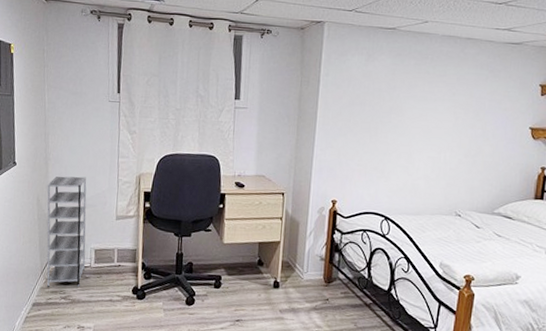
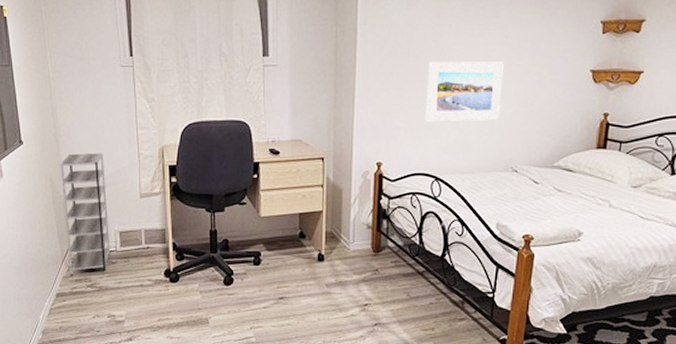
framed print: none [378,112,451,168] -> present [425,61,504,122]

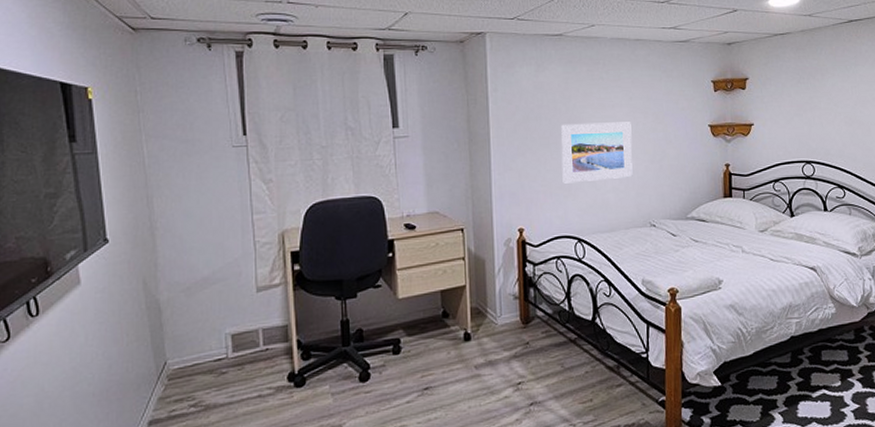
shelving unit: present [60,153,111,277] -> none [156,244,220,397]

